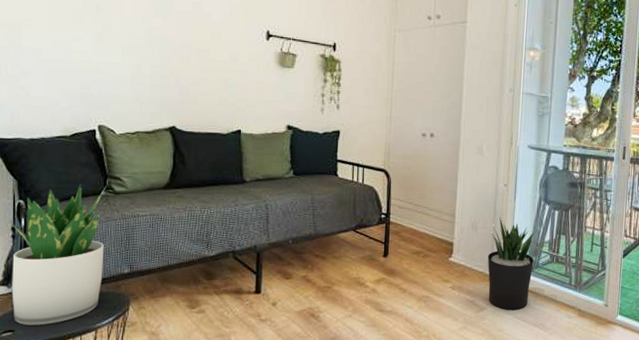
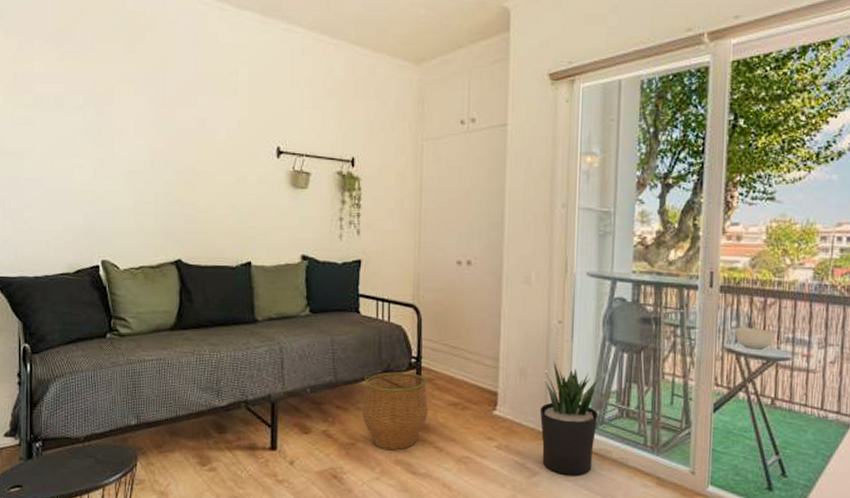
planter: present [9,184,108,326] -> none [15,326,113,481]
basket: none [337,226,395,292] -> present [361,372,429,451]

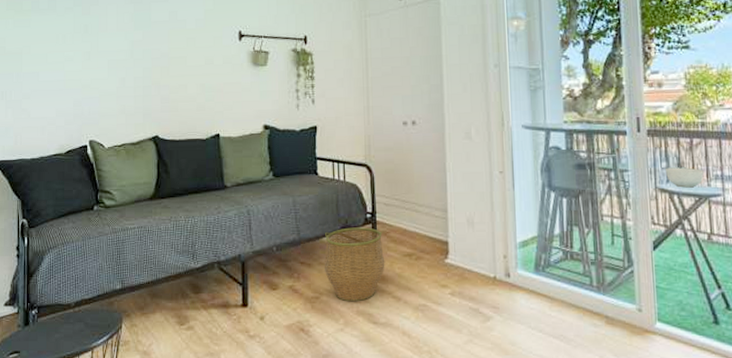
planter: present [539,361,599,475] -> none [488,209,544,318]

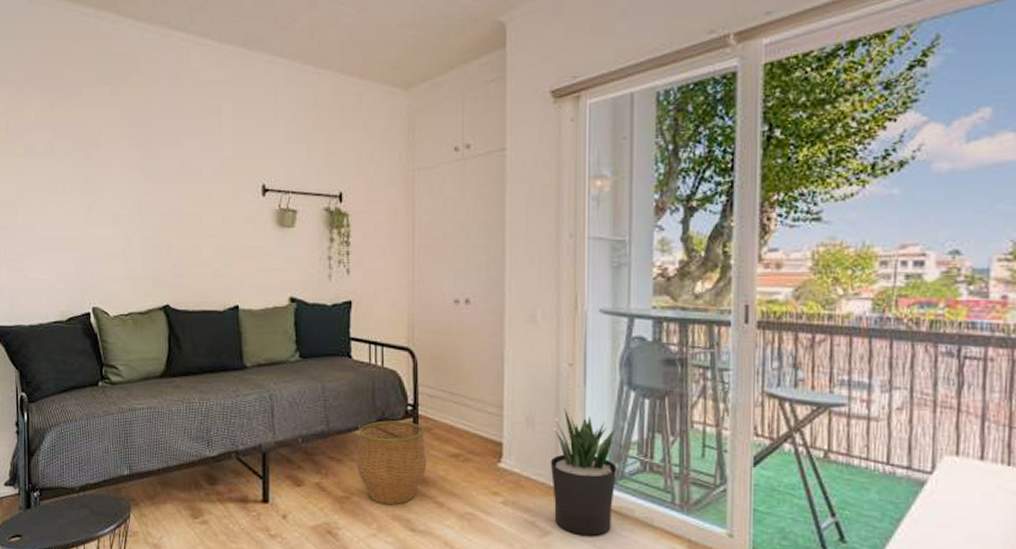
planter: none [488,209,544,318] -> present [550,408,617,536]
bowl: present [666,167,704,188] -> none [777,368,826,394]

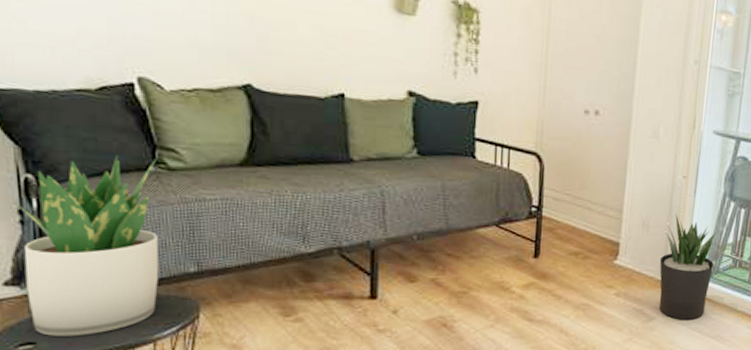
planter: none [13,374,104,531] -> present [14,156,159,337]
basket: present [356,420,427,505] -> none [475,220,549,299]

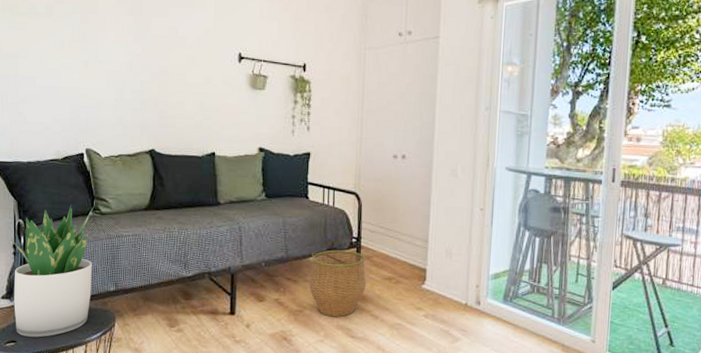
basket: none [475,220,549,299] -> present [308,249,367,317]
planter: present [659,214,717,320] -> none [462,243,514,342]

